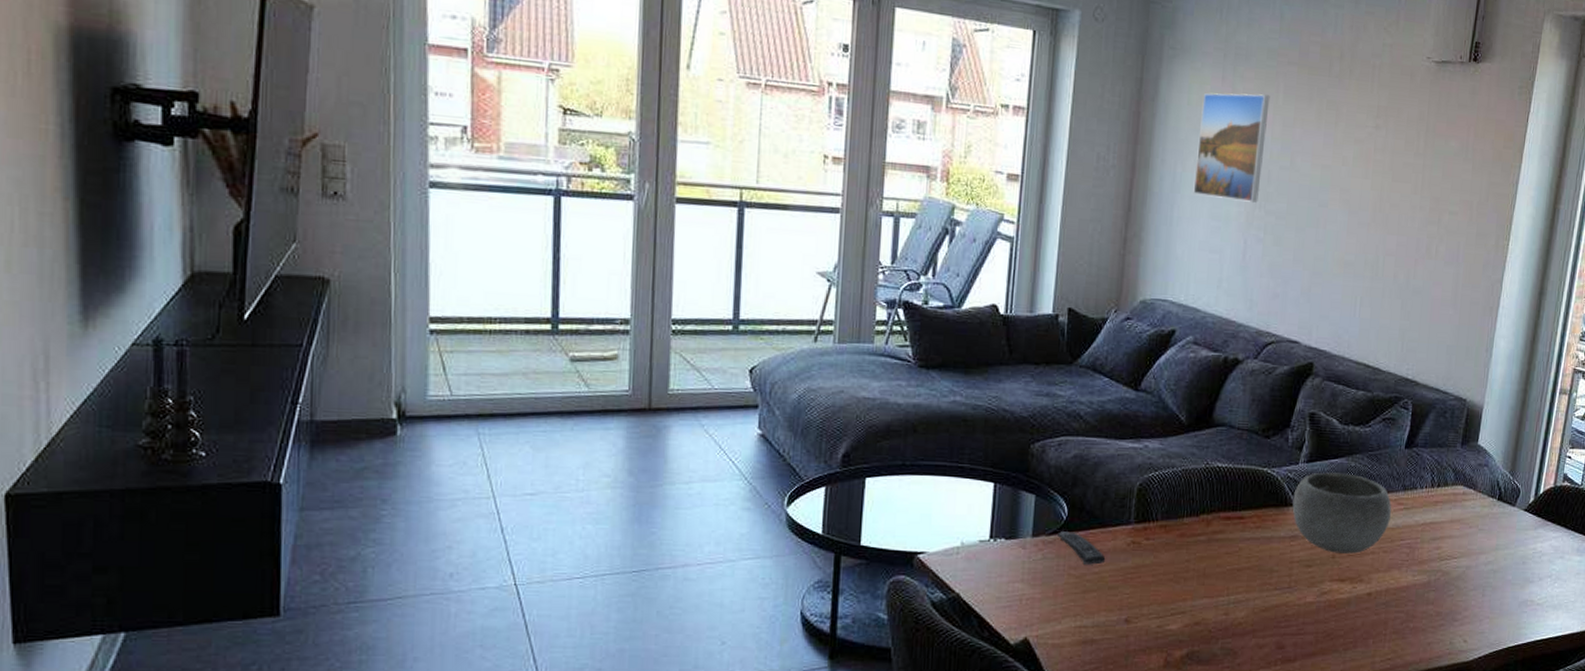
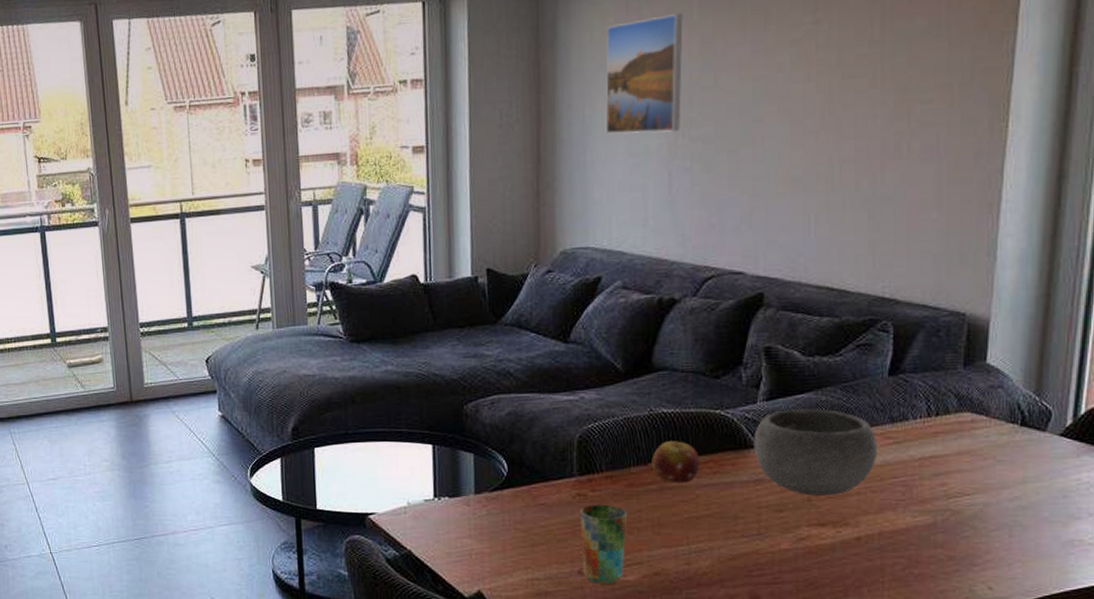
remote control: present [1056,531,1106,565] -> none [499,487,552,519]
cup: none [1130,552,1176,633] -> present [580,504,627,584]
fruit: none [1203,494,1246,536] -> present [652,441,699,483]

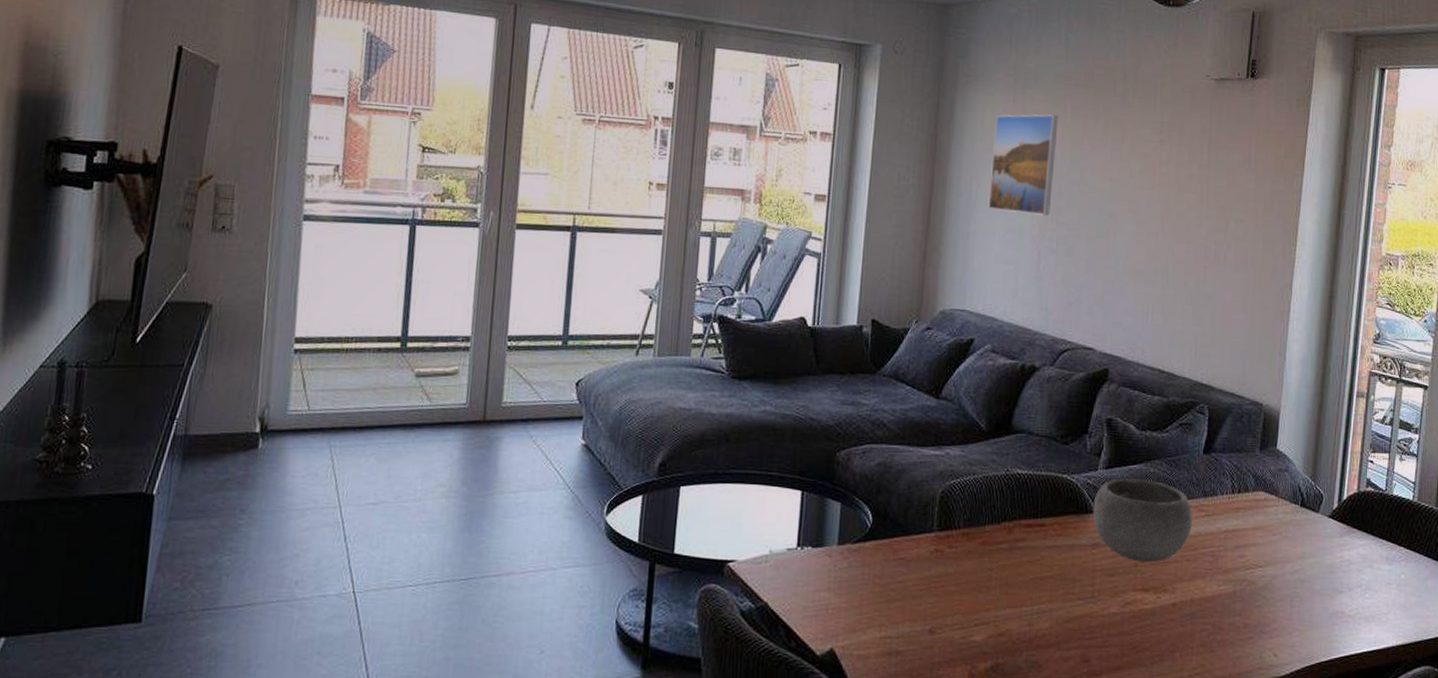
cup: present [580,504,627,584] -> none [934,561,979,644]
fruit: present [652,441,699,483] -> none [1004,502,1046,544]

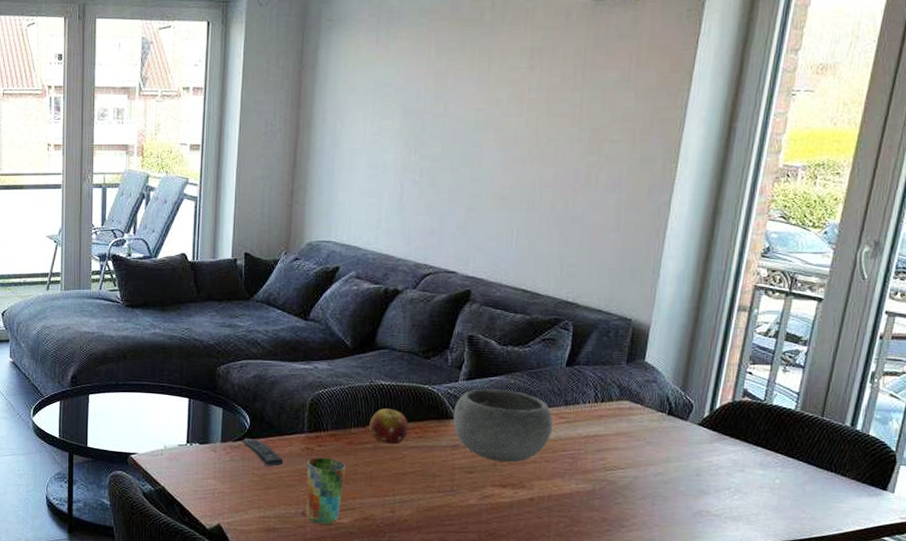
remote control: none [861,539,910,573] -> present [241,438,284,466]
cup: none [934,561,979,644] -> present [306,457,345,525]
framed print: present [988,114,1059,216] -> none [352,51,423,149]
fruit: none [1004,502,1046,544] -> present [369,408,408,445]

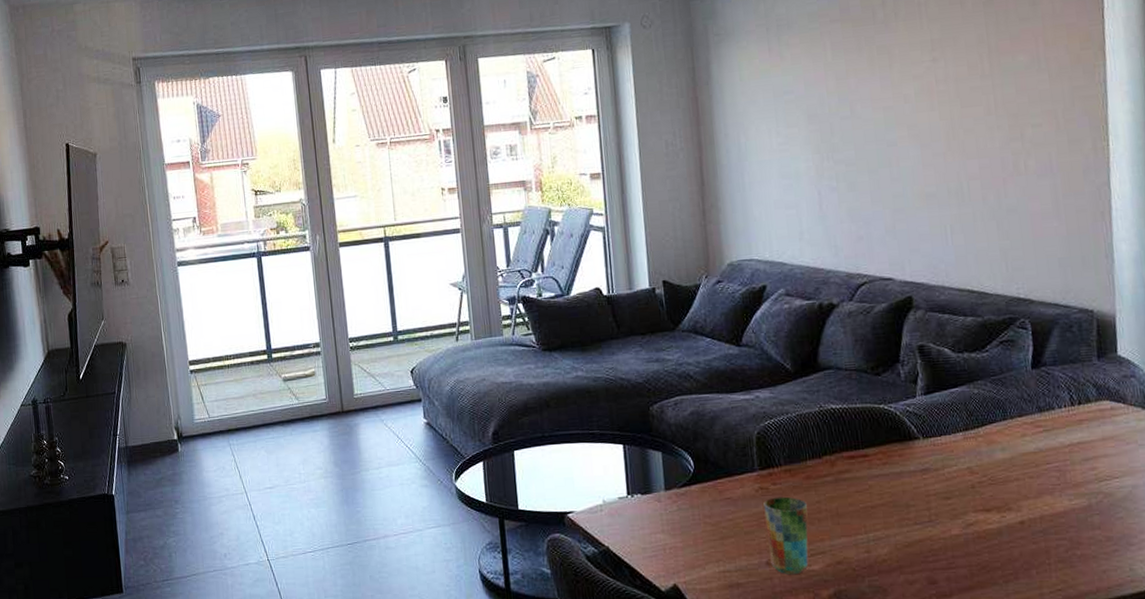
remote control: present [241,438,284,466] -> none [687,483,738,513]
fruit: present [369,408,408,445] -> none [825,435,870,475]
bowl: present [453,388,554,462] -> none [916,401,1031,483]

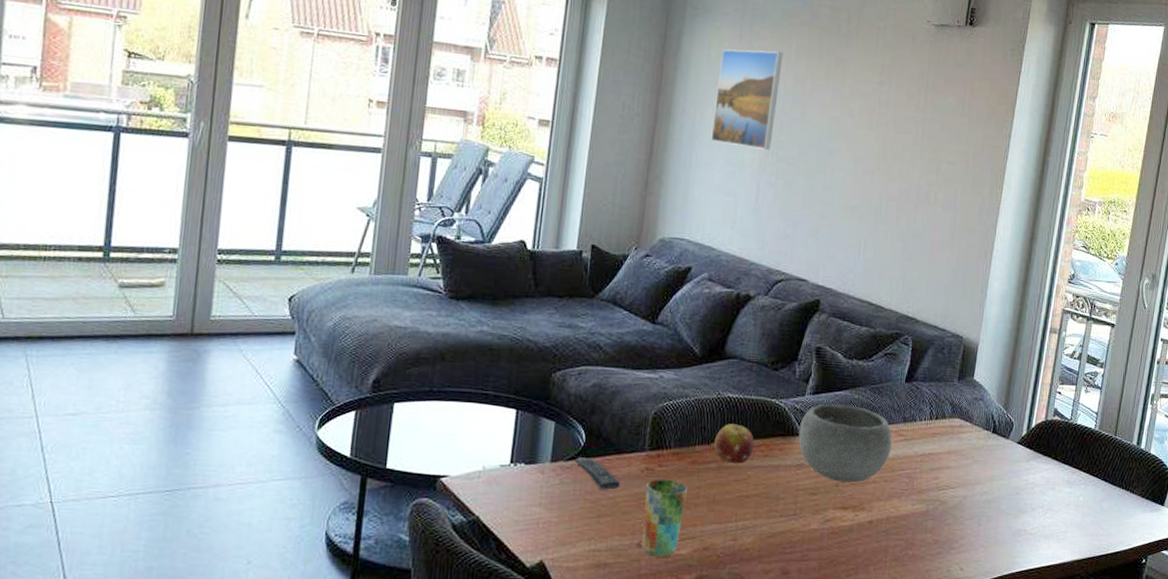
remote control: none [687,483,738,513] -> present [574,457,620,490]
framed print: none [753,55,825,159] -> present [710,49,783,150]
fruit: none [825,435,870,475] -> present [714,424,754,464]
bowl: none [916,401,1031,483] -> present [798,403,893,483]

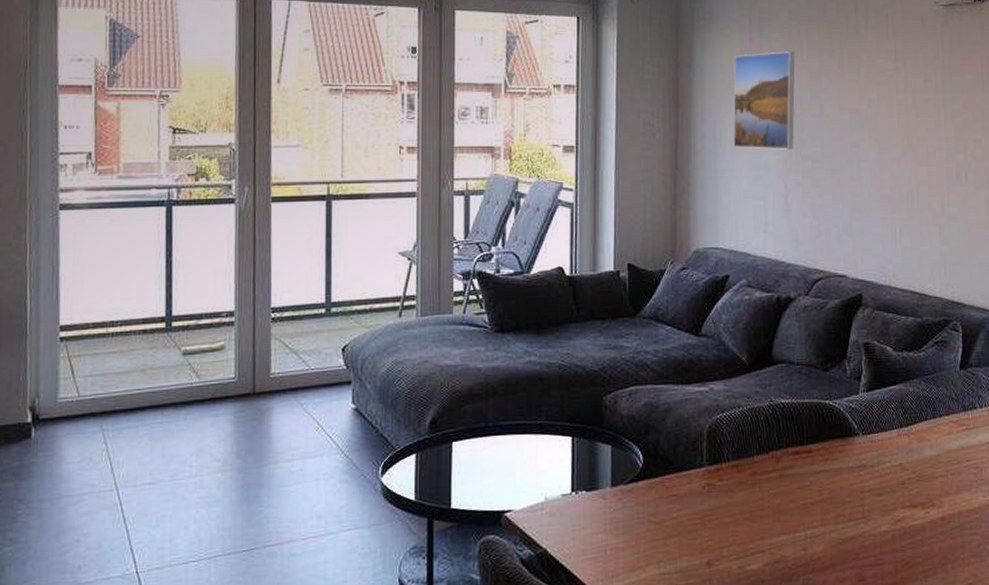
remote control: present [574,457,620,490] -> none [634,478,683,510]
cup: present [642,479,687,557] -> none [709,493,751,575]
fruit: present [714,424,754,464] -> none [772,430,813,471]
bowl: present [798,403,893,483] -> none [857,399,955,480]

